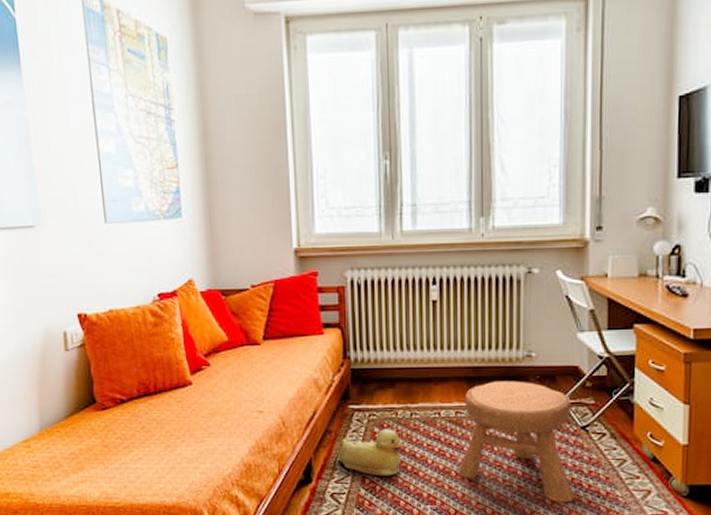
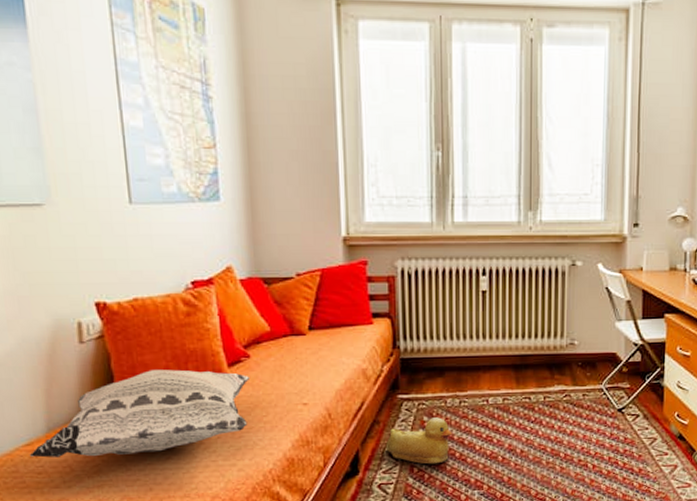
decorative pillow: none [26,376,211,455] -> present [29,369,251,458]
stool: present [458,380,575,503] -> none [505,367,612,481]

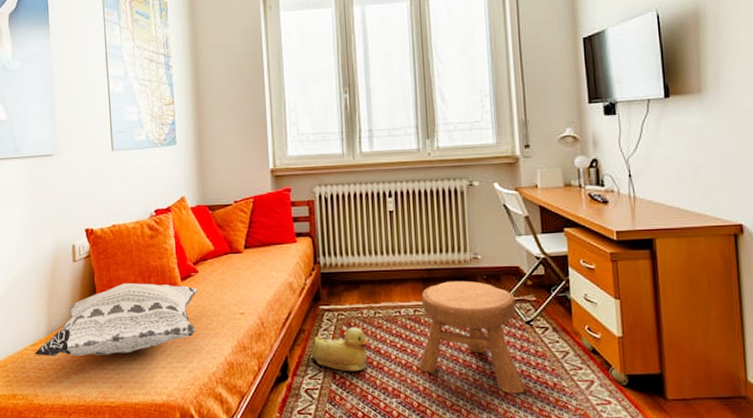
stool: none [505,367,612,481] -> present [419,280,526,394]

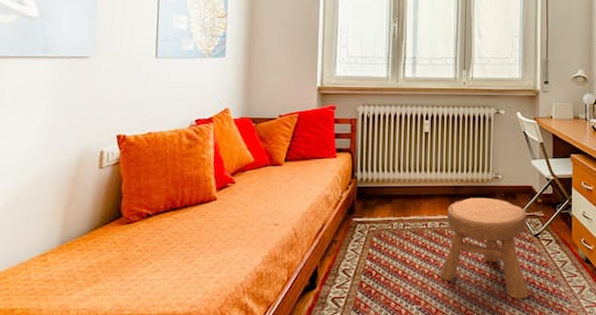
decorative pillow: present [33,283,199,357] -> none [41,192,234,268]
rubber duck: present [310,327,370,372] -> none [340,238,397,281]

